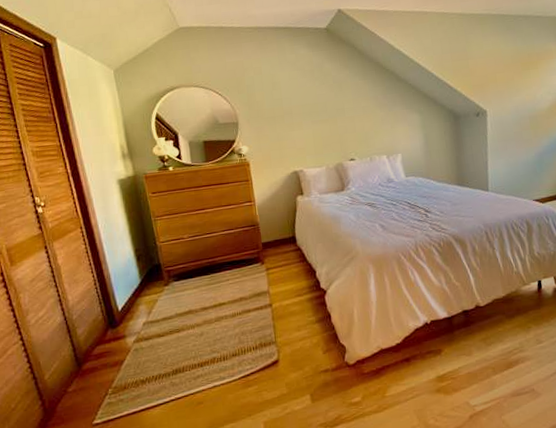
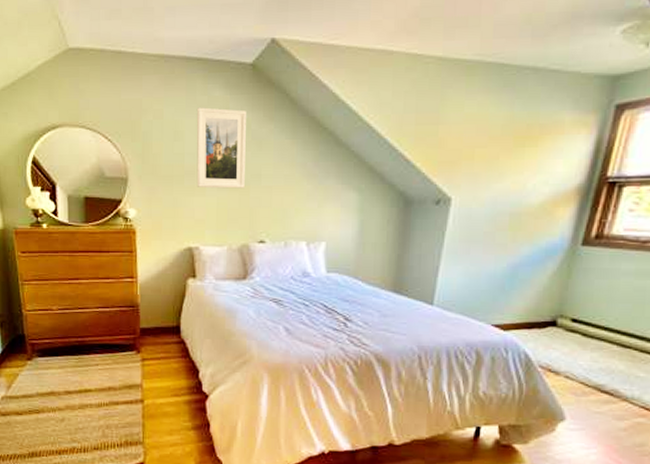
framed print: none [287,62,333,123] -> present [196,107,246,189]

